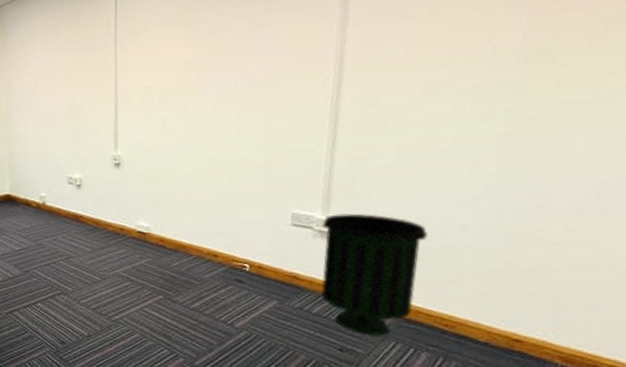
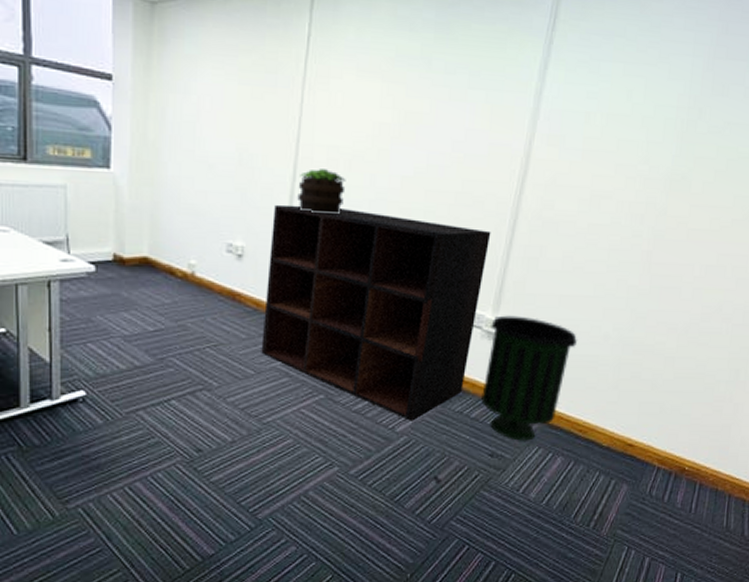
shelving unit: none [102,136,311,317] -> present [261,204,491,421]
potted plant: none [120,106,162,144] -> present [297,169,346,215]

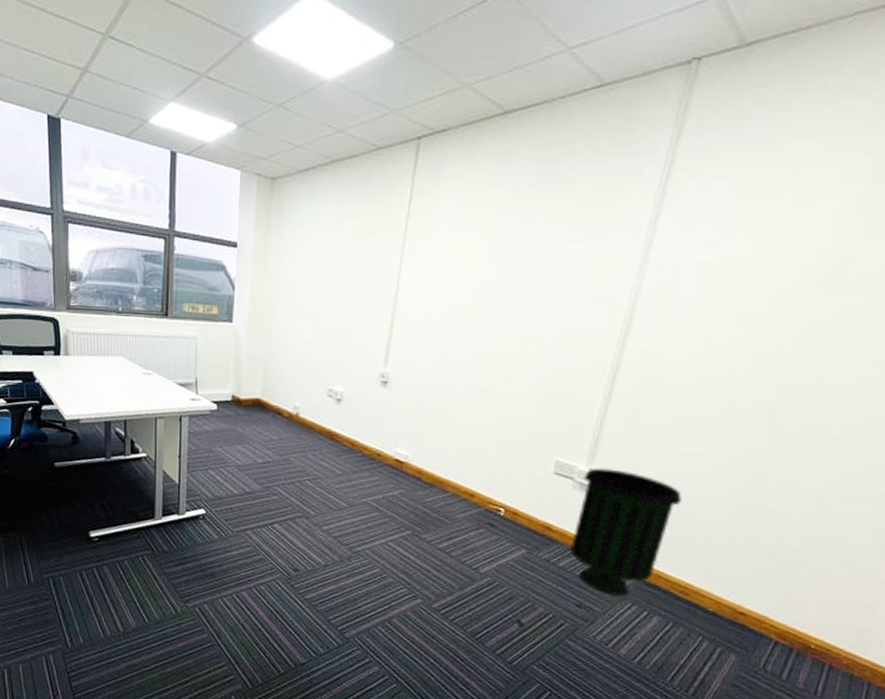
shelving unit: present [261,204,491,421] -> none [354,354,588,564]
potted plant: present [297,169,346,215] -> none [393,322,441,365]

